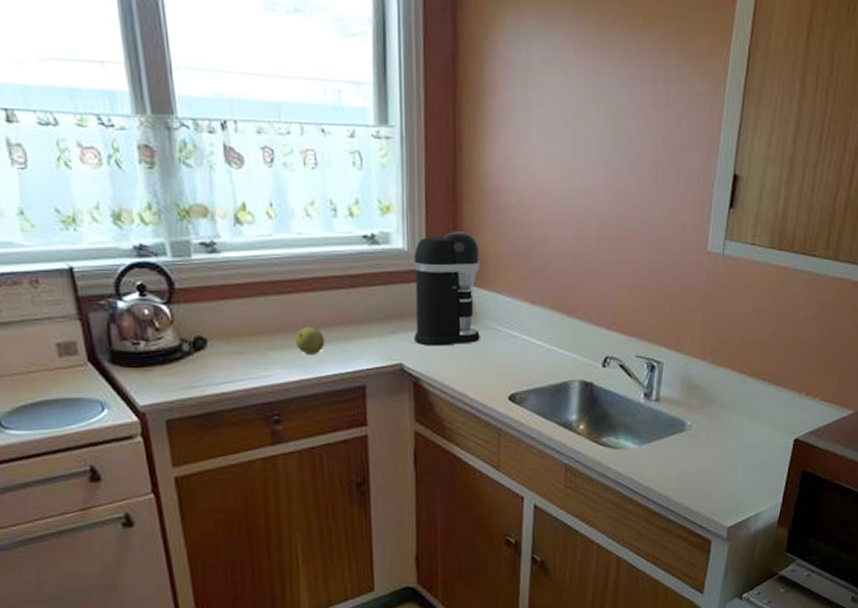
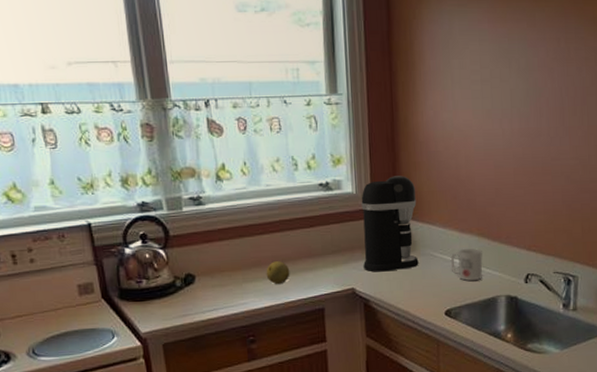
mug: none [517,323,555,361] -> present [450,248,483,281]

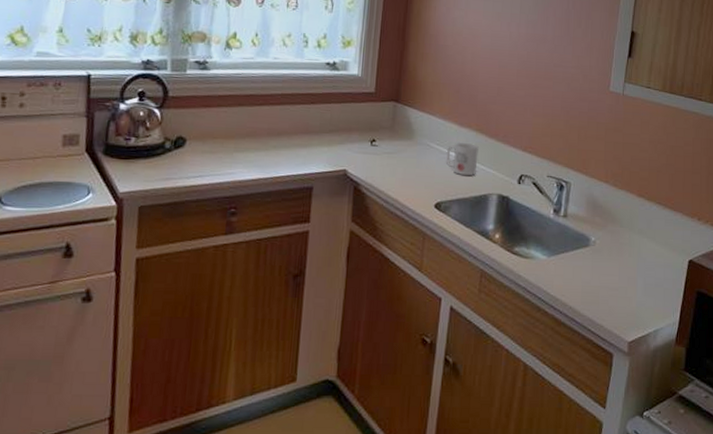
fruit: present [266,261,290,284] -> none [259,134,284,157]
coffee maker: present [361,176,419,272] -> none [359,64,421,157]

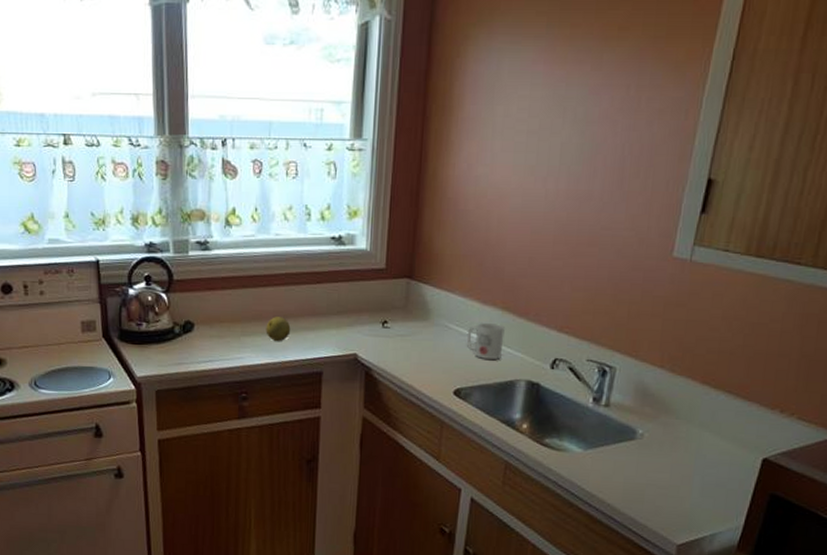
fruit: none [259,134,284,157] -> present [266,317,291,341]

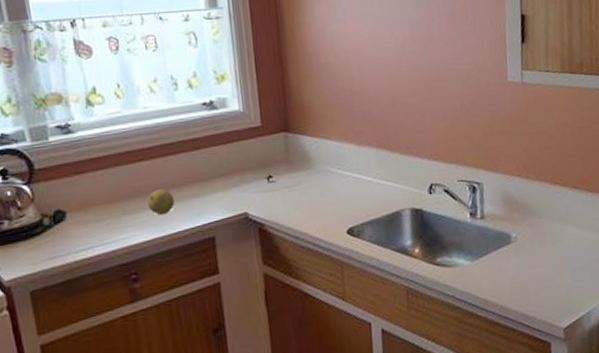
mug: present [466,322,505,360] -> none [349,161,385,196]

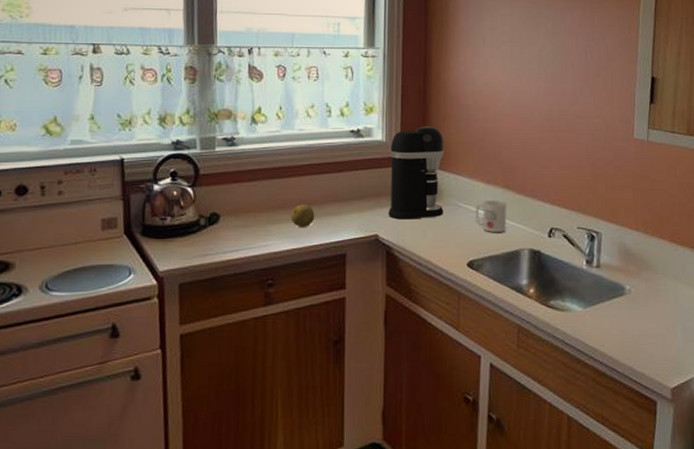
coffee maker: none [249,89,316,194] -> present [388,126,444,220]
mug: none [349,161,385,196] -> present [475,199,507,232]

